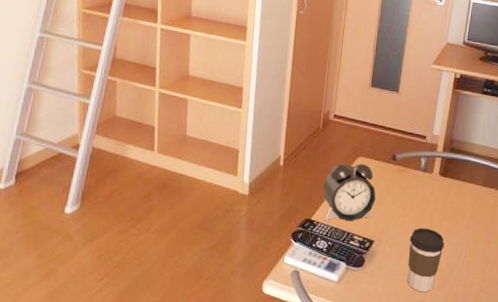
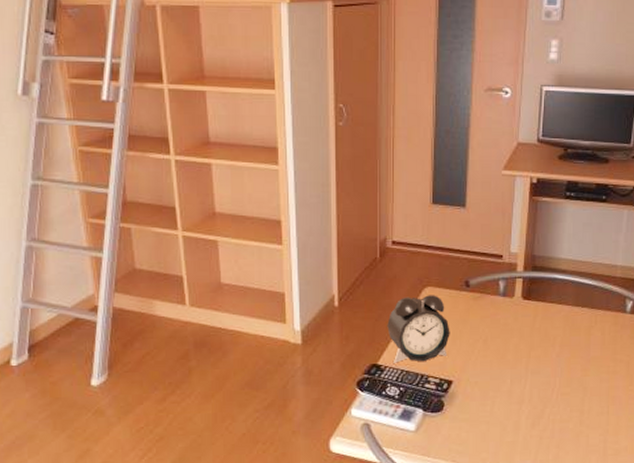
coffee cup: present [408,227,444,292] -> none [494,360,534,432]

